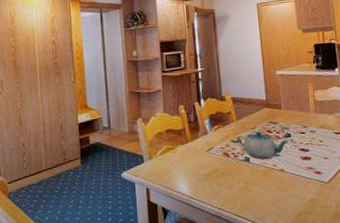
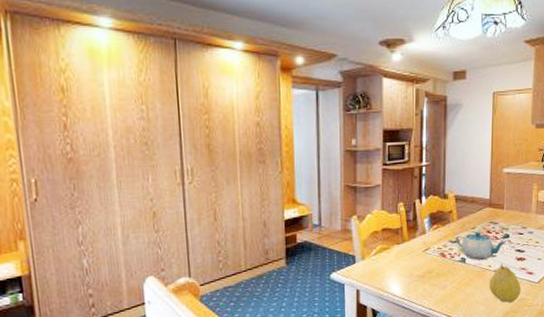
fruit: none [277,163,312,203] -> present [490,264,522,303]

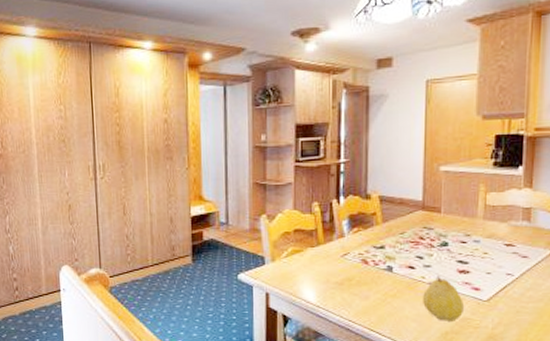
teapot: present [455,231,506,260] -> none [379,237,444,269]

